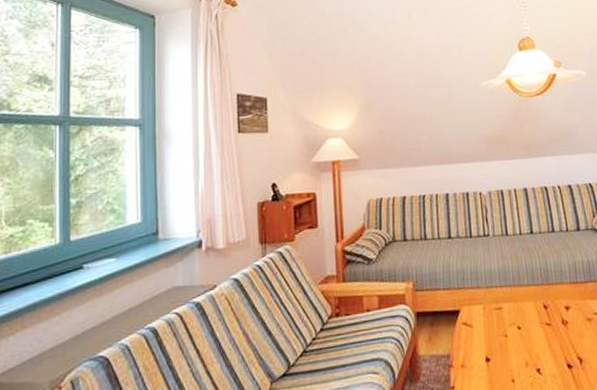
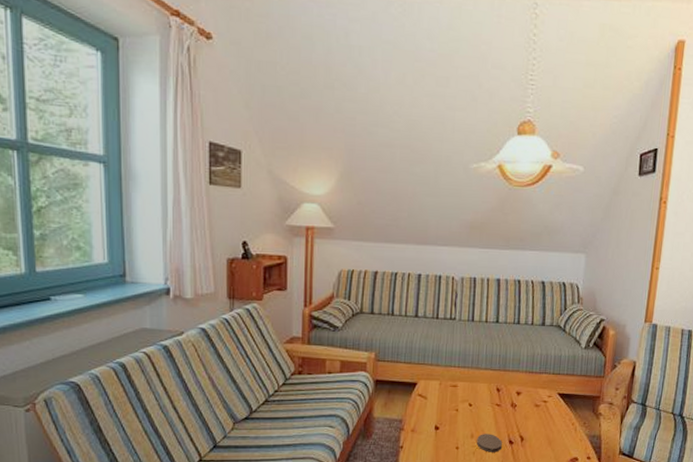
coaster: none [532,359,561,382] -> present [477,434,502,452]

